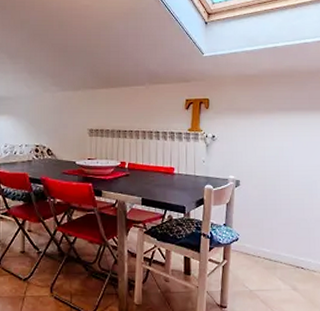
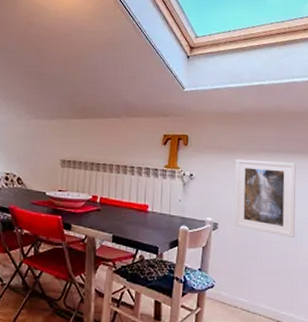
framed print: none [254,118,311,189] -> present [234,158,296,237]

